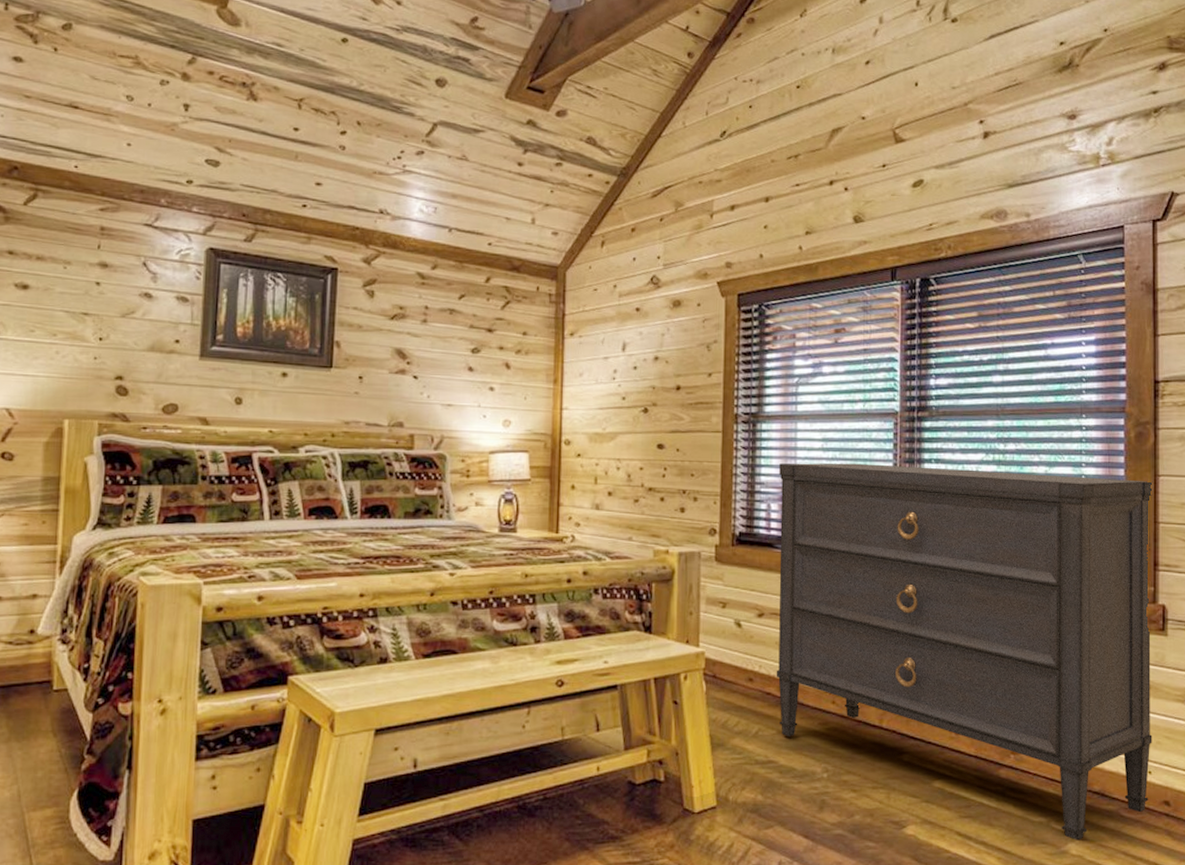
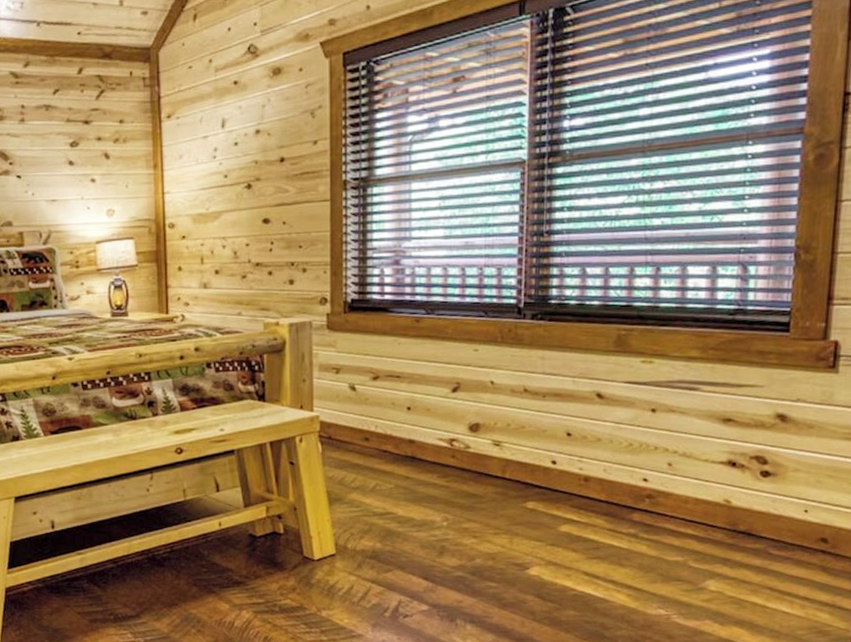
dresser: present [776,463,1153,841] -> none [392,208,833,578]

